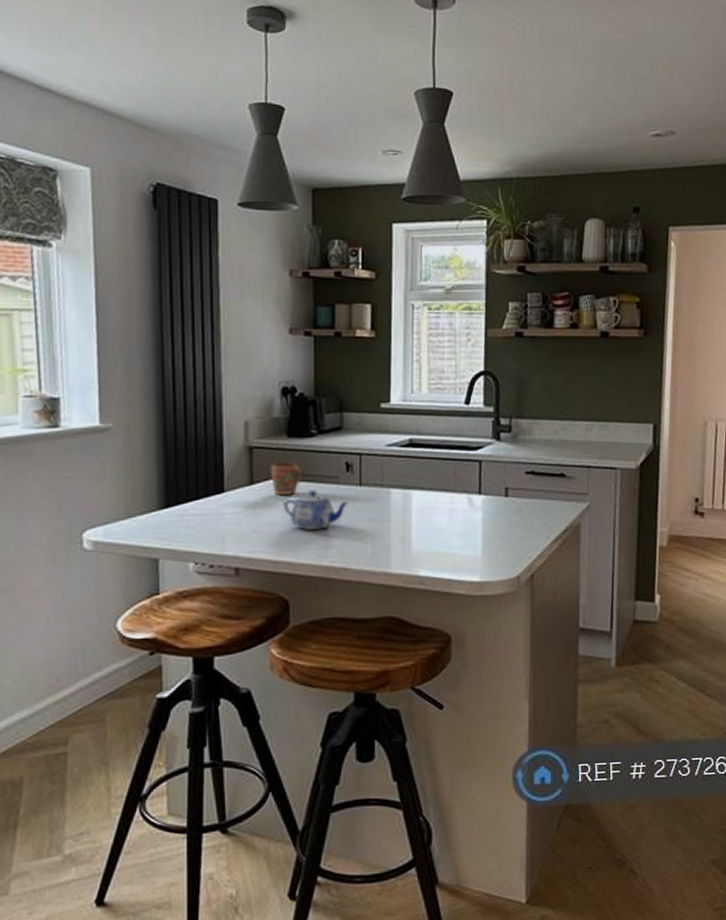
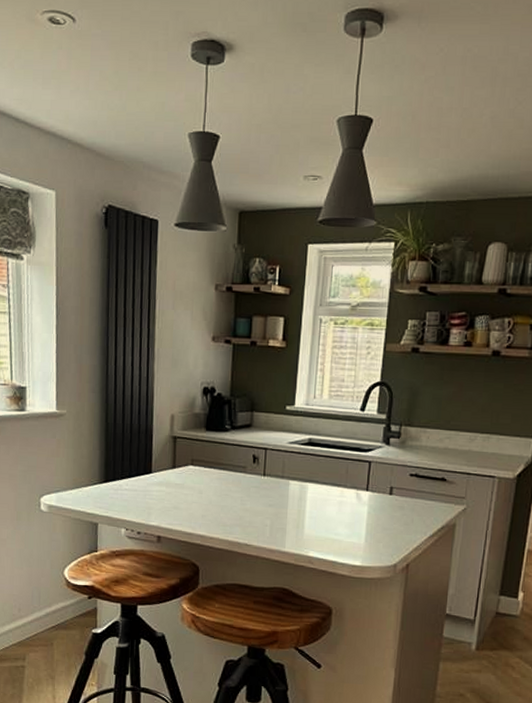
mug: present [271,462,304,495] -> none [190,451,218,479]
teapot: present [284,490,350,531] -> none [199,476,254,511]

